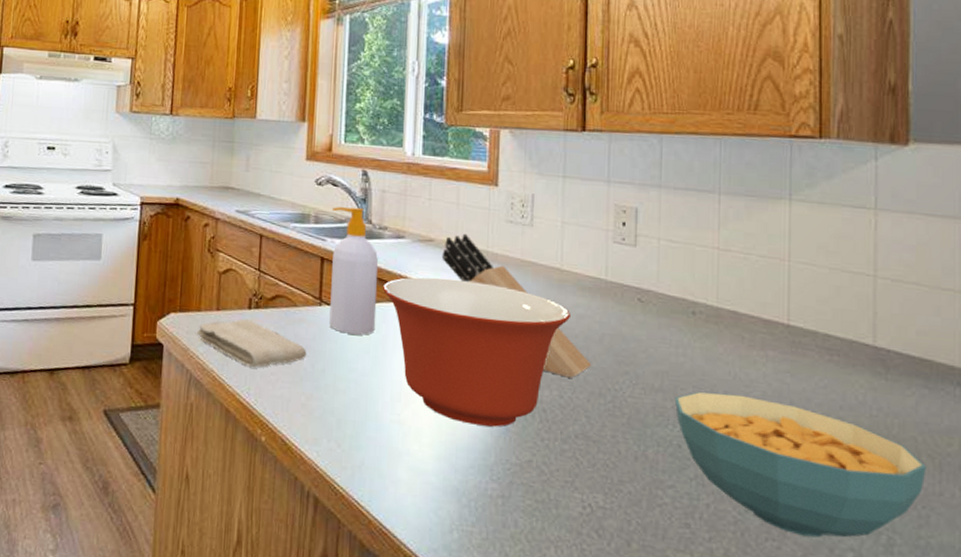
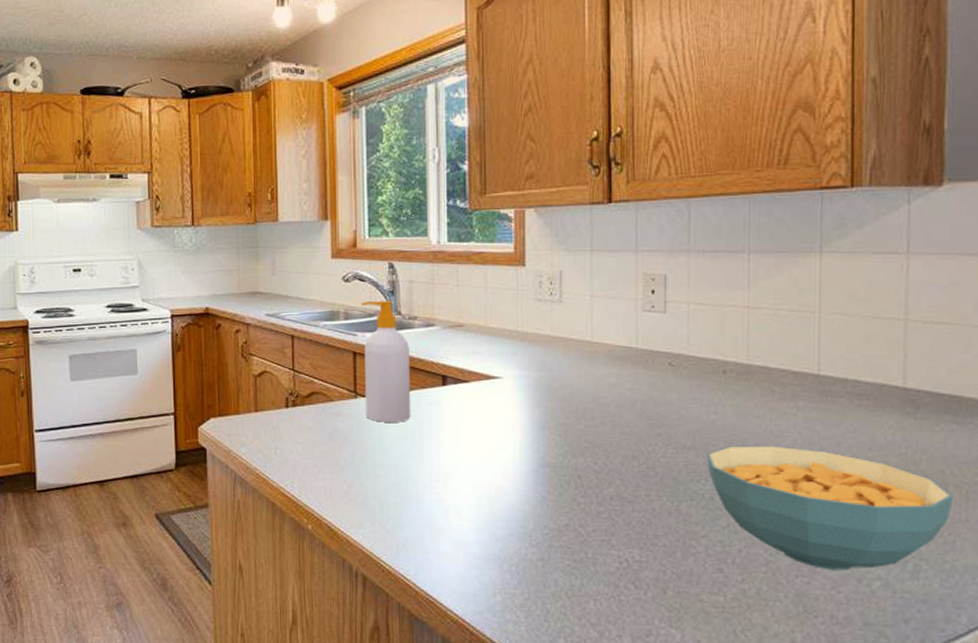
washcloth: present [197,318,307,368] -> none [238,417,346,463]
mixing bowl: present [383,277,572,427] -> none [416,361,603,497]
knife block: present [441,233,592,378] -> none [472,316,625,444]

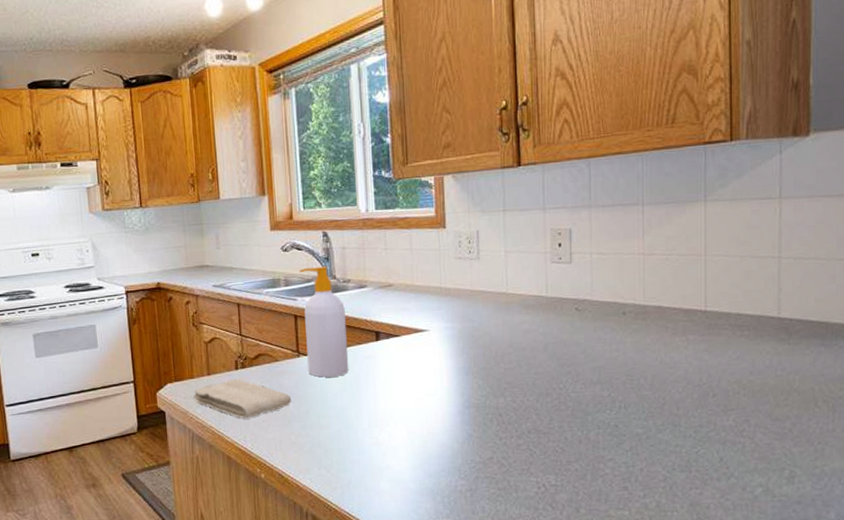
washcloth: none [238,417,346,463] -> present [193,378,292,419]
cereal bowl: present [706,445,953,571] -> none [610,376,822,481]

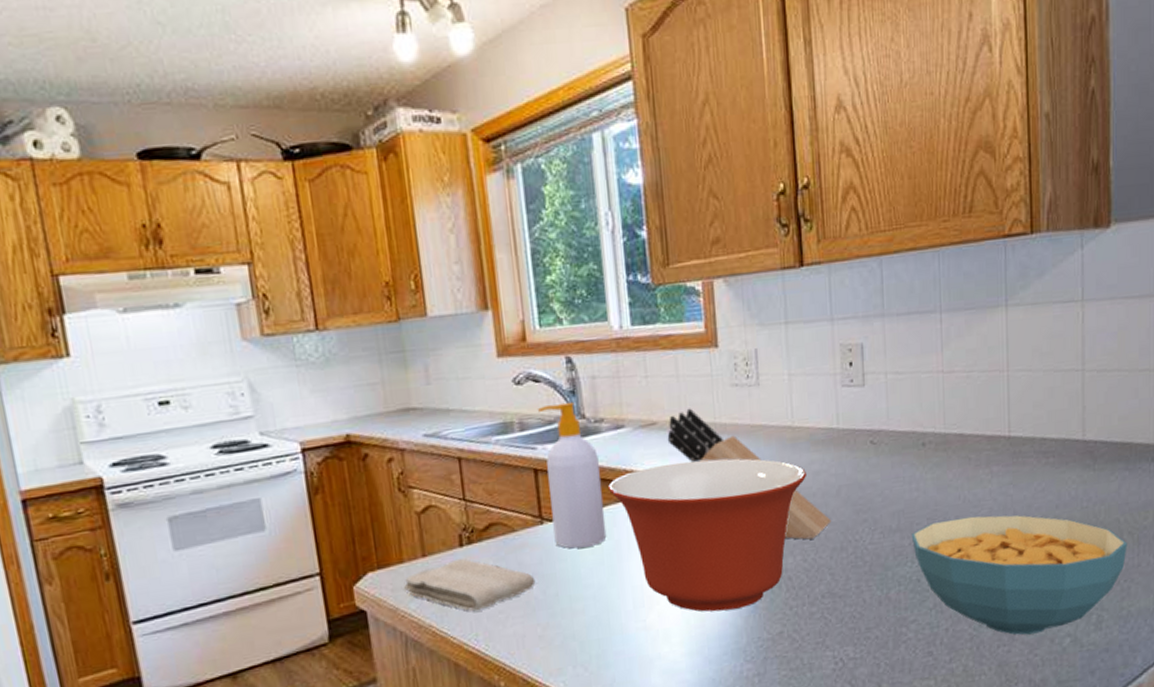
mixing bowl: none [352,315,519,436] -> present [608,458,808,612]
knife block: none [401,275,539,385] -> present [667,408,832,540]
cereal bowl: none [610,376,822,481] -> present [911,515,1127,635]

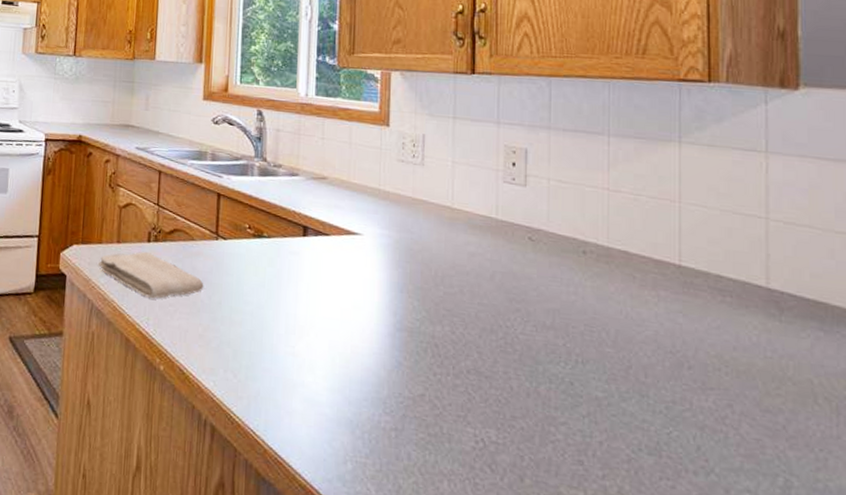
soap bottle: present [538,402,607,549] -> none [225,145,273,269]
mixing bowl: present [608,458,808,612] -> none [278,213,463,361]
knife block: present [667,408,832,540] -> none [334,172,483,314]
cereal bowl: present [911,515,1127,635] -> none [566,330,823,479]

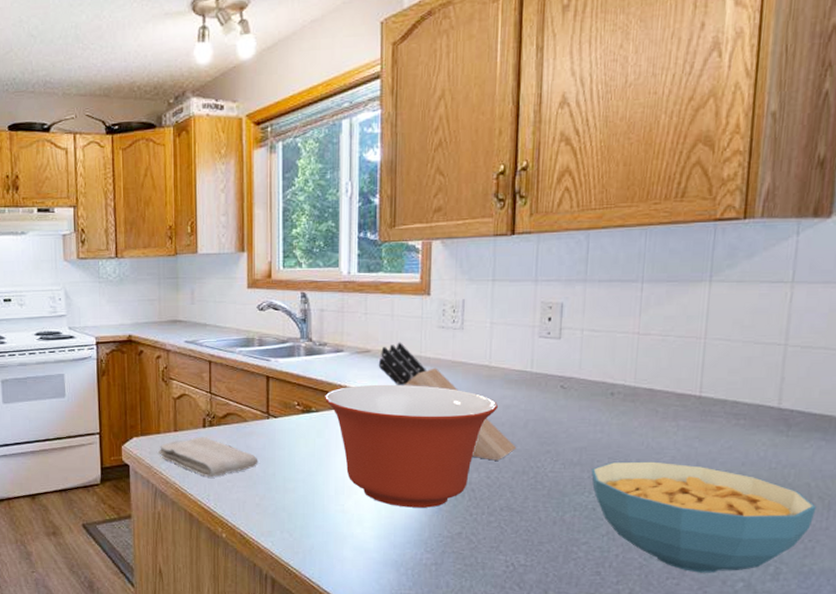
mixing bowl: none [278,213,463,361] -> present [325,384,499,508]
knife block: none [334,172,483,314] -> present [378,342,517,461]
cereal bowl: none [566,330,823,479] -> present [591,461,816,573]

